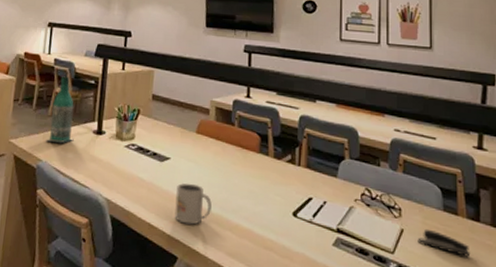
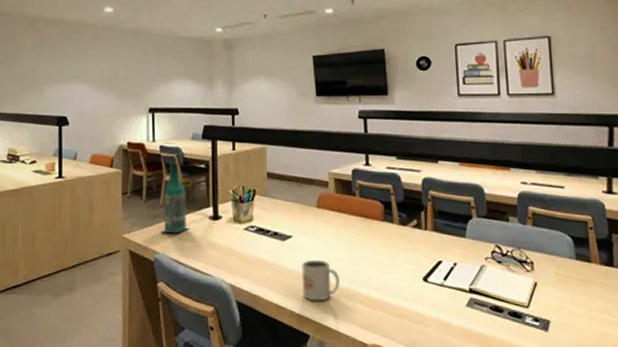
stapler: present [417,228,471,257] -> none [552,279,606,303]

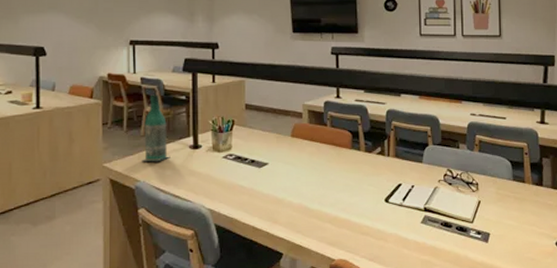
mug: present [302,259,339,301] -> none [277,184,311,223]

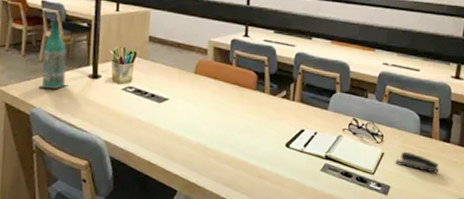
stapler: none [492,197,535,217] -> present [395,151,439,173]

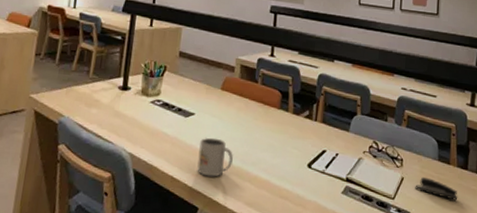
bottle: present [38,19,68,89] -> none [69,31,99,99]
mug: none [174,122,210,160] -> present [197,137,233,177]

